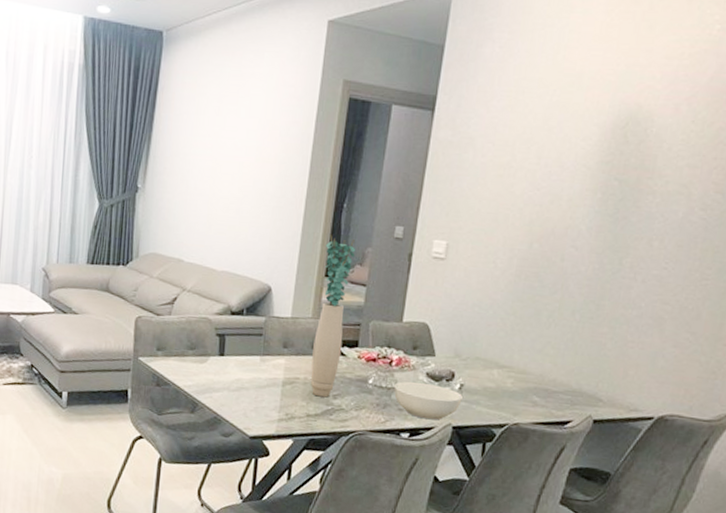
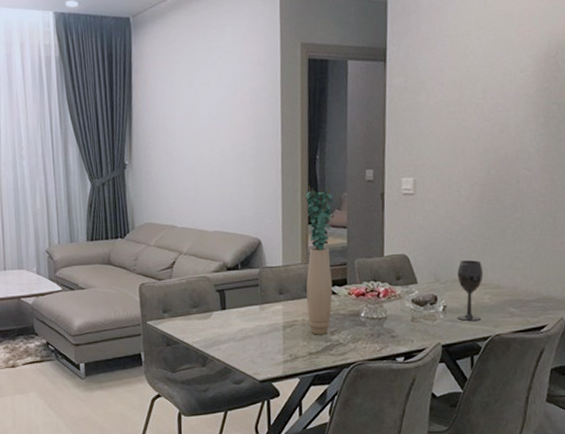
bowl: present [394,381,464,420] -> none [384,309,448,342]
wine glass: none [474,338,510,405] -> present [457,260,483,321]

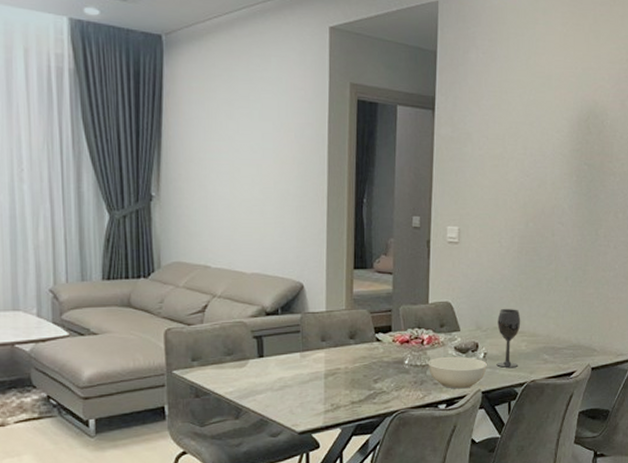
vase: present [305,184,333,335] -> none [350,228,380,384]
bowl: none [384,309,448,342] -> present [427,356,488,389]

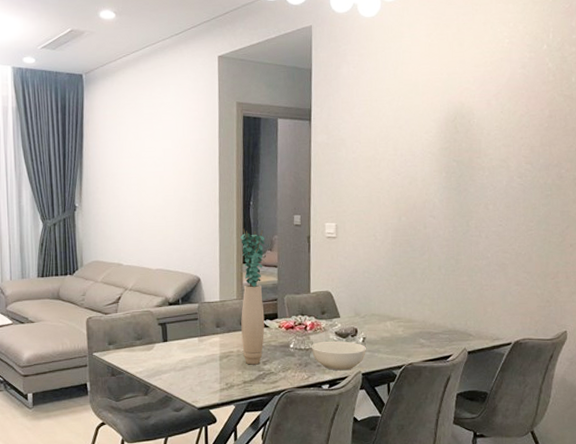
vase: none [350,228,380,384] -> present [240,227,265,365]
wine glass: present [496,309,521,368] -> none [375,297,397,351]

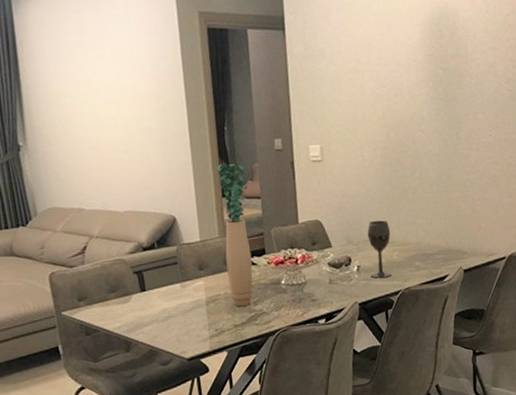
bowl: present [311,340,367,371] -> none [303,271,362,304]
wine glass: none [375,297,397,351] -> present [367,220,391,279]

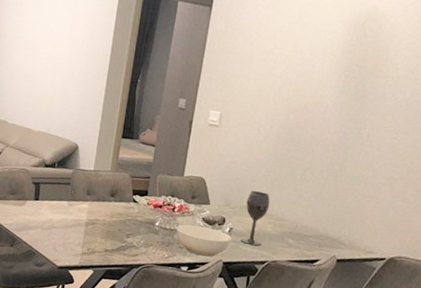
vase: present [217,157,253,307] -> none [109,103,148,237]
bowl: none [303,271,362,304] -> present [176,224,232,257]

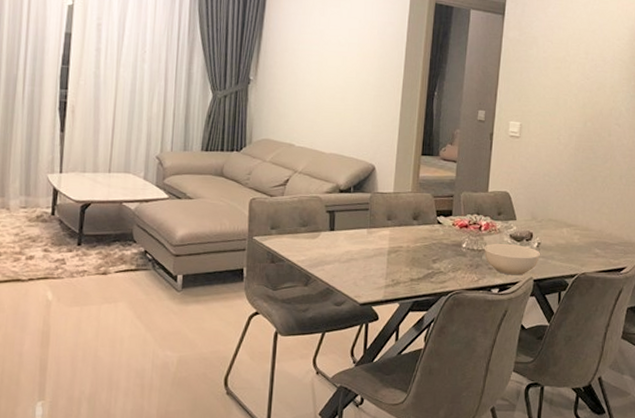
wine glass: present [240,191,270,246] -> none [549,202,575,259]

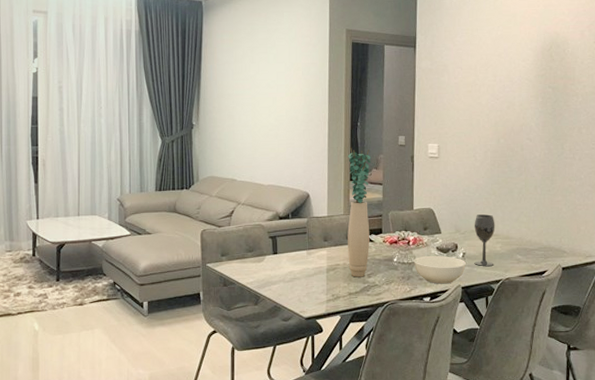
vase: none [412,118,447,263] -> present [347,147,372,278]
wine glass: none [549,202,575,259] -> present [474,214,495,266]

